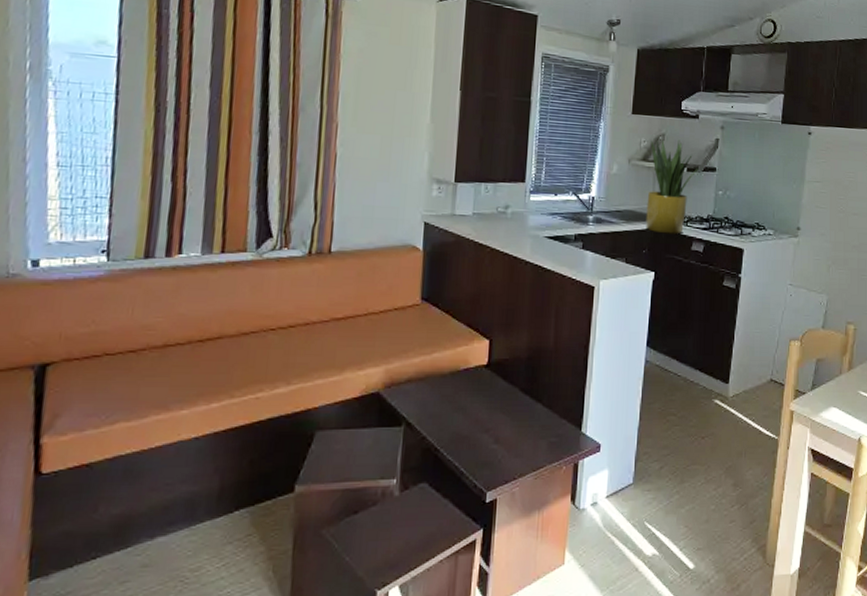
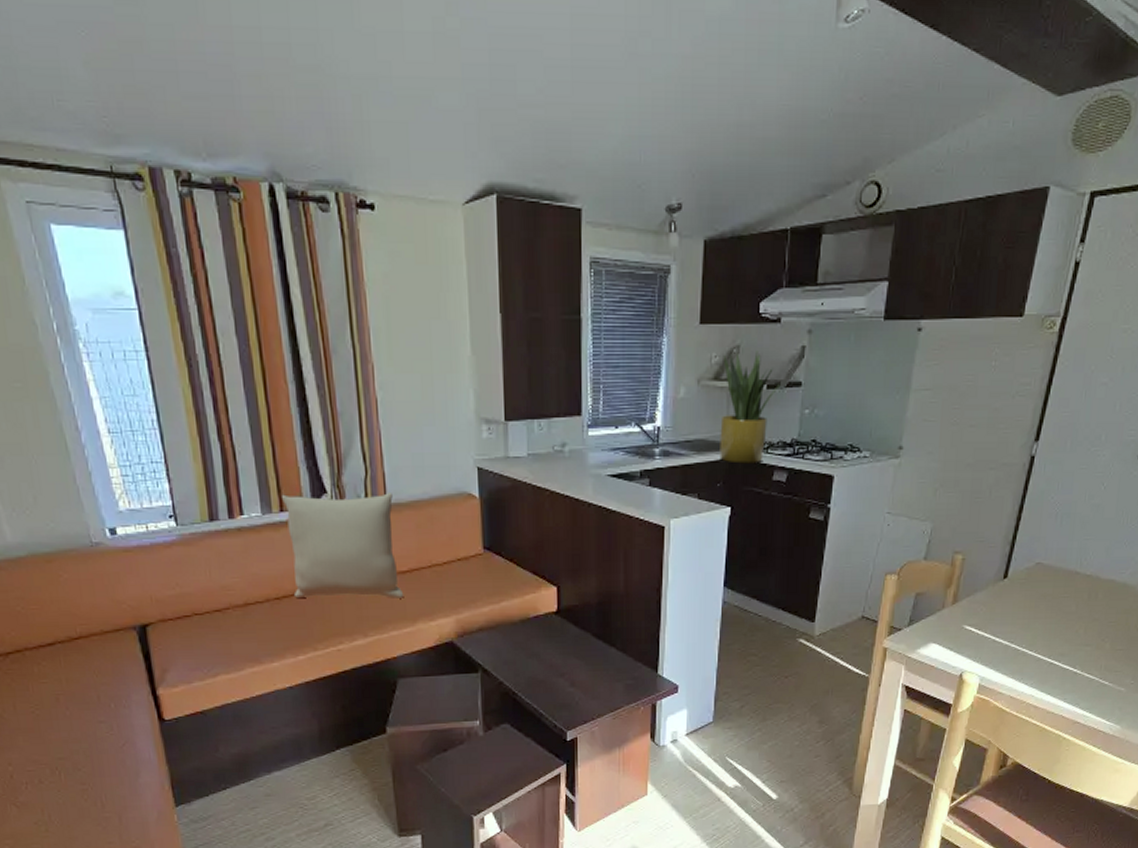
pillow: none [220,236,338,346] -> present [281,493,404,598]

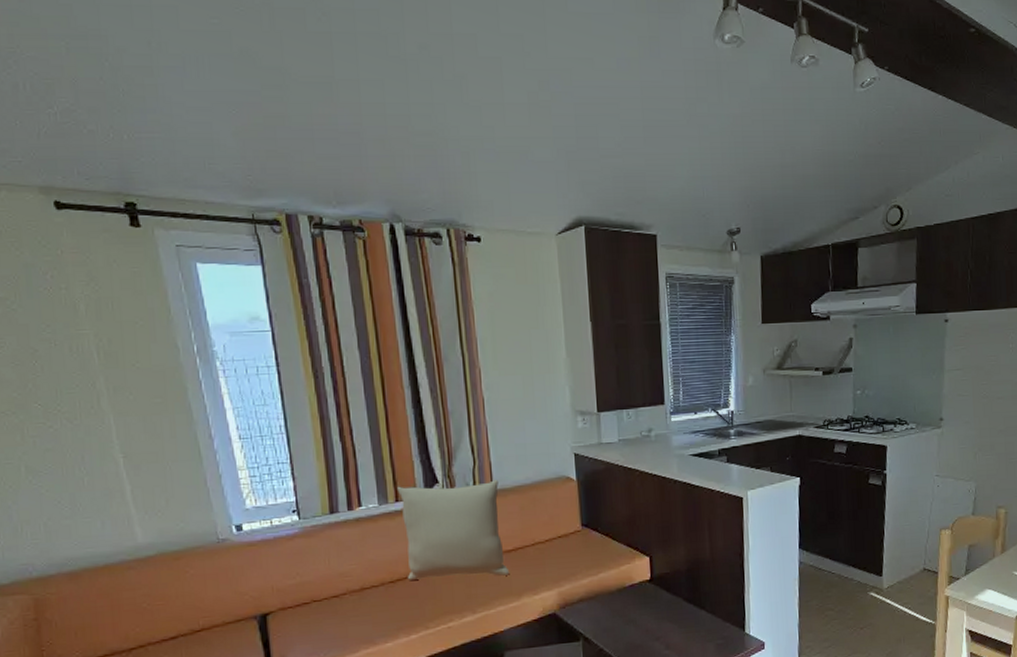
planter: present [720,351,781,464] -> none [783,343,834,440]

